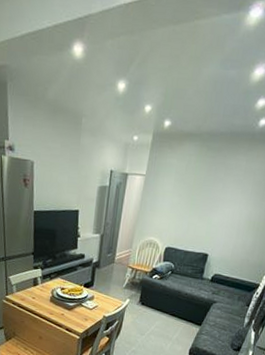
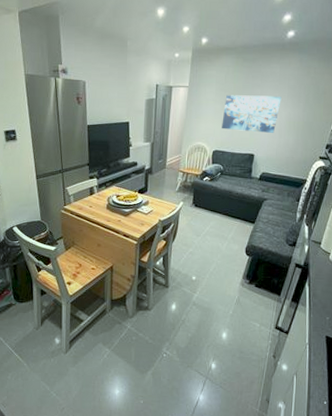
wall art: none [177,187,244,233] -> present [222,95,282,133]

